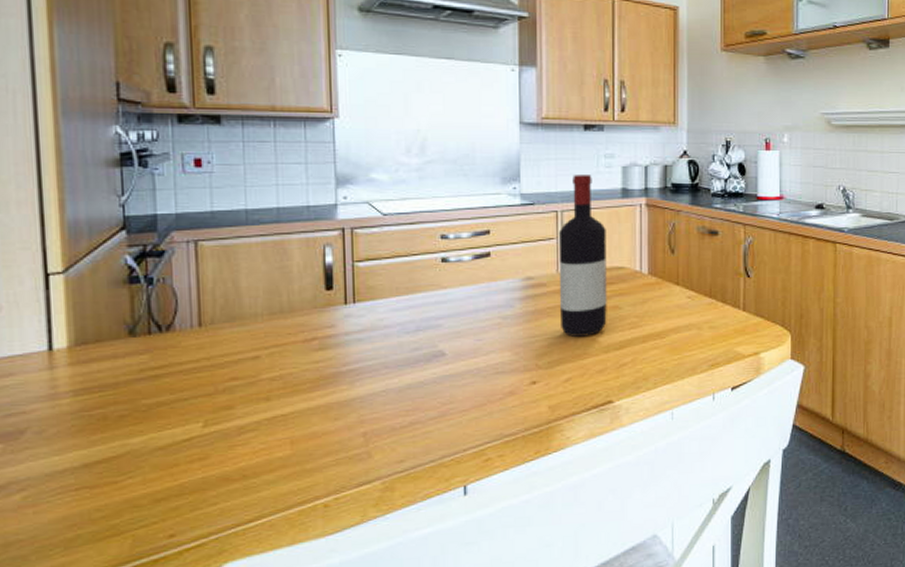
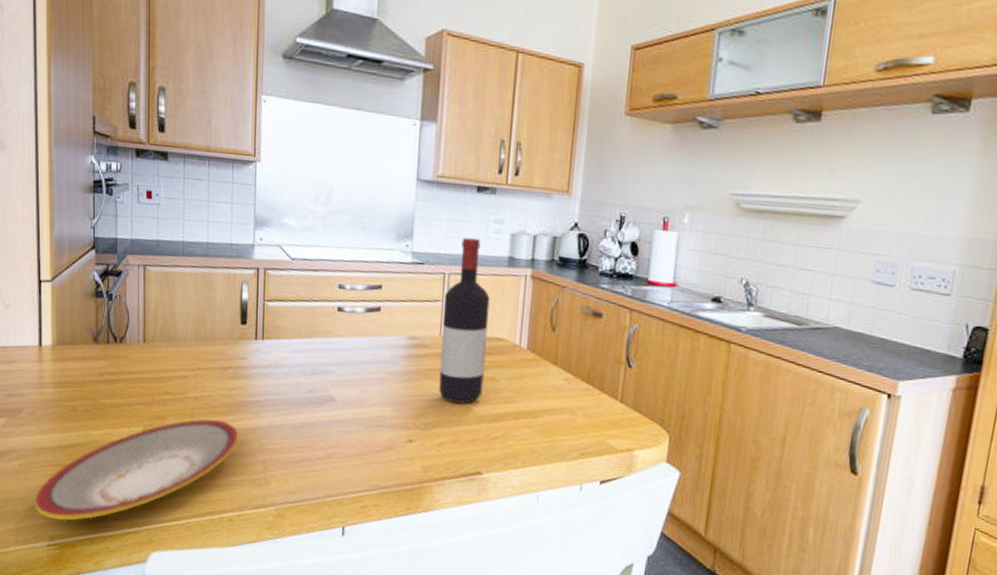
plate: none [49,397,331,555] -> present [34,419,239,521]

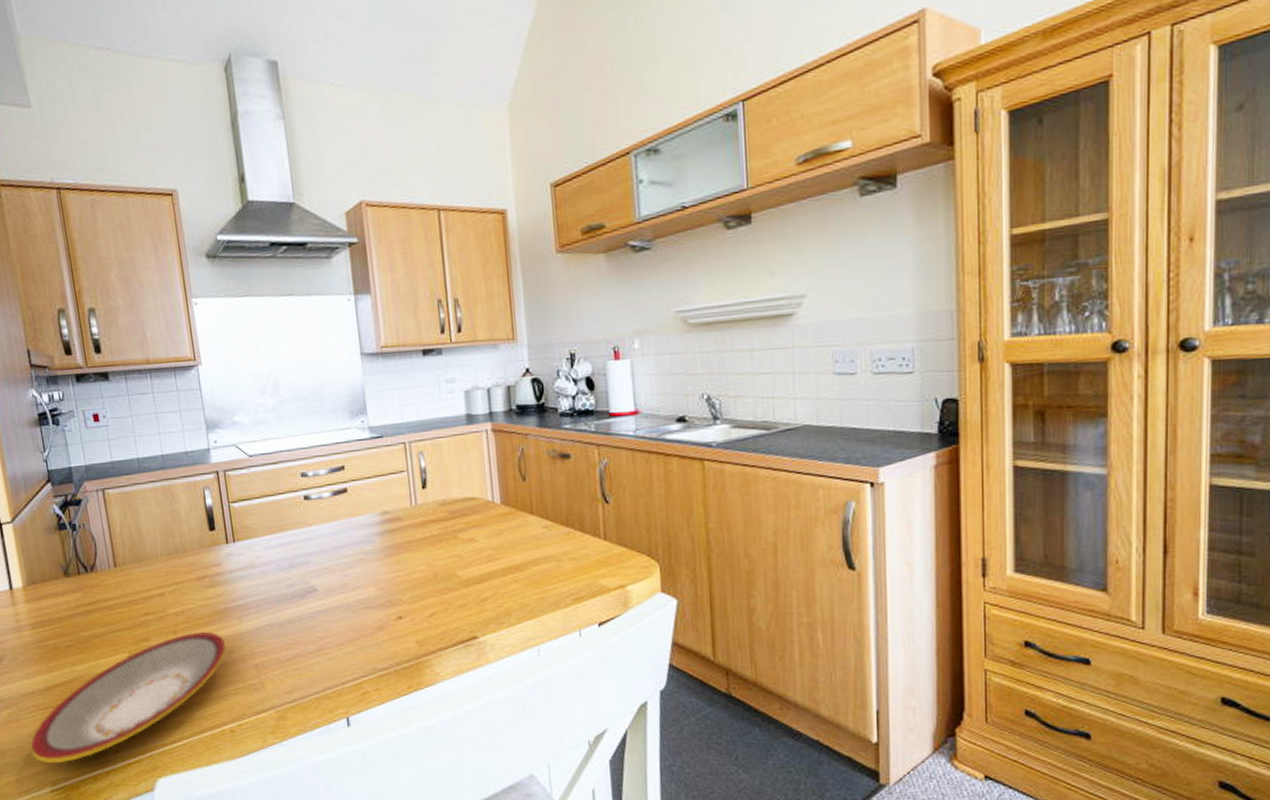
wine bottle: present [439,237,490,404] -> none [408,402,464,571]

